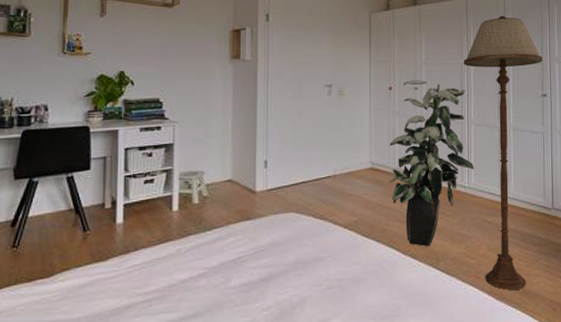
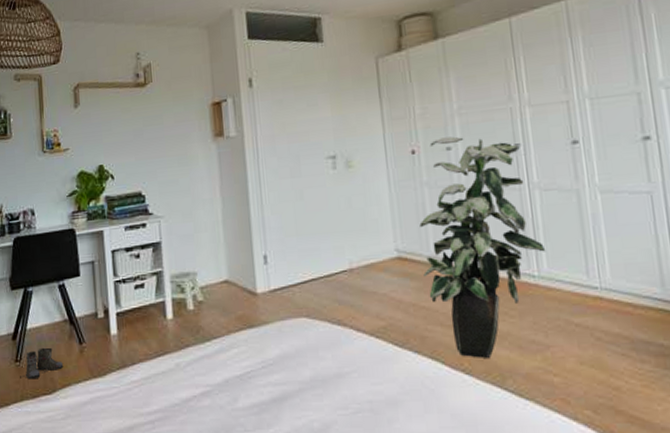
boots: none [17,234,65,264] -> present [21,347,64,380]
floor lamp: present [464,15,543,291] -> none [514,33,646,422]

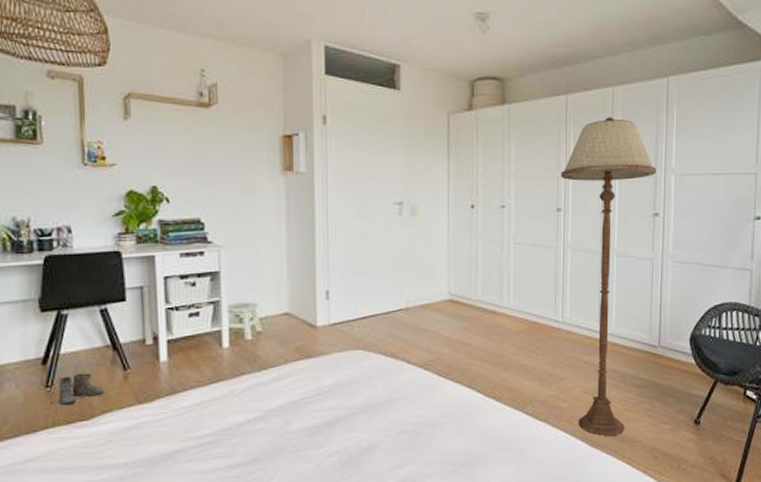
indoor plant: present [419,136,546,359] -> none [470,196,570,389]
floor lamp: none [514,33,646,422] -> present [561,117,657,437]

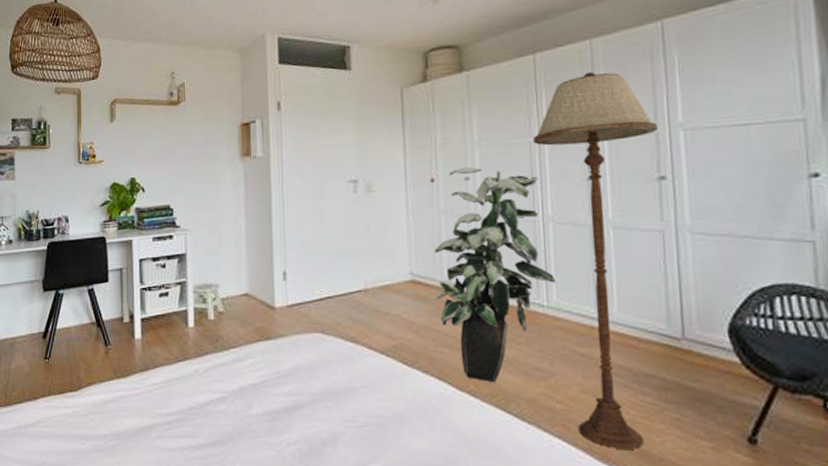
boots: present [52,373,105,406] -> none [49,347,90,376]
indoor plant: none [470,196,570,389] -> present [434,167,556,383]

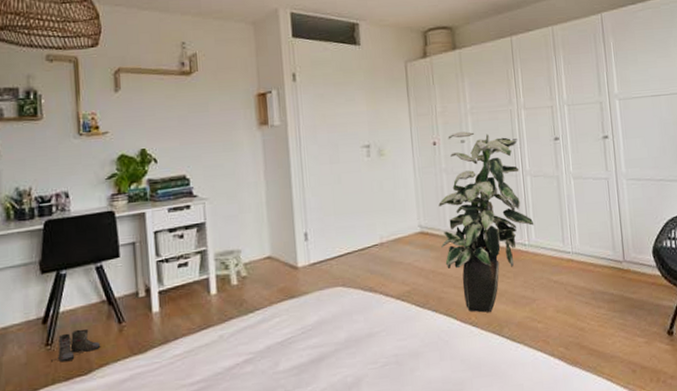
boots: none [49,347,90,376] -> present [52,328,101,362]
floor lamp: present [534,72,658,450] -> none [513,52,601,354]

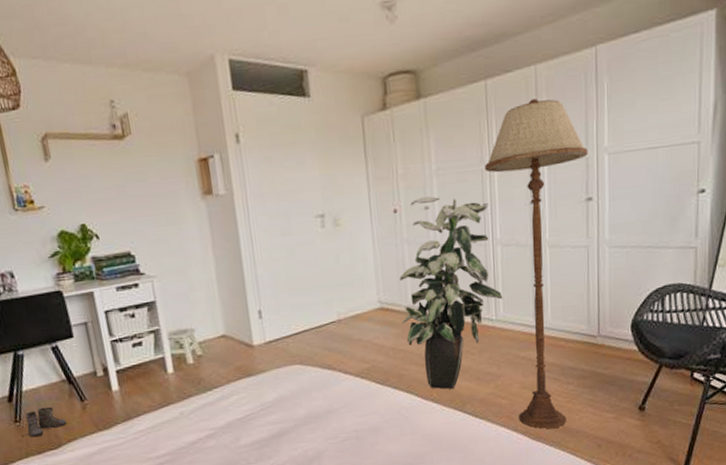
floor lamp: none [513,52,601,354] -> present [485,98,588,429]

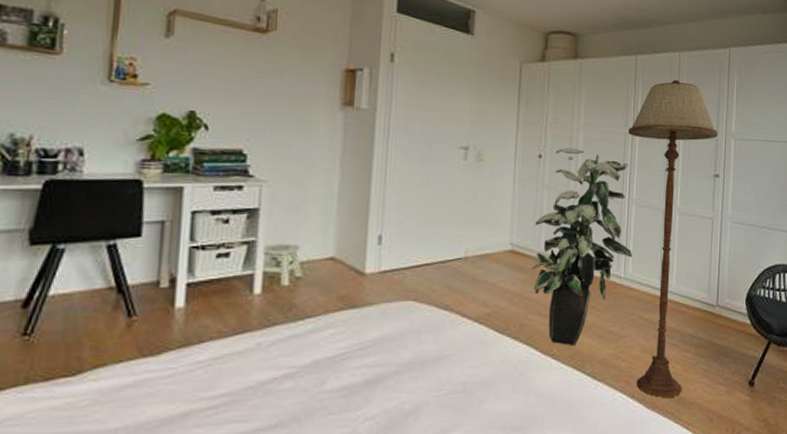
boots: present [23,406,67,438] -> none [29,319,100,358]

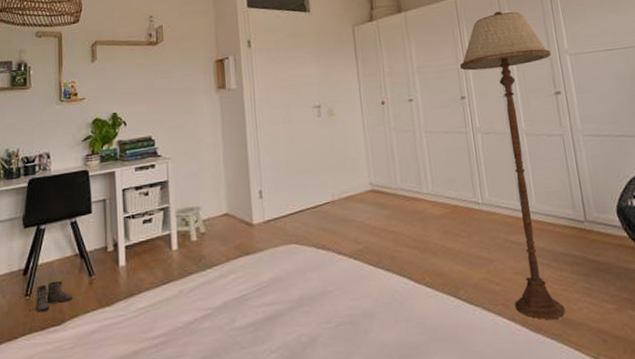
boots: none [29,319,100,358] -> present [30,280,73,312]
indoor plant: present [531,147,633,346] -> none [389,90,488,274]

